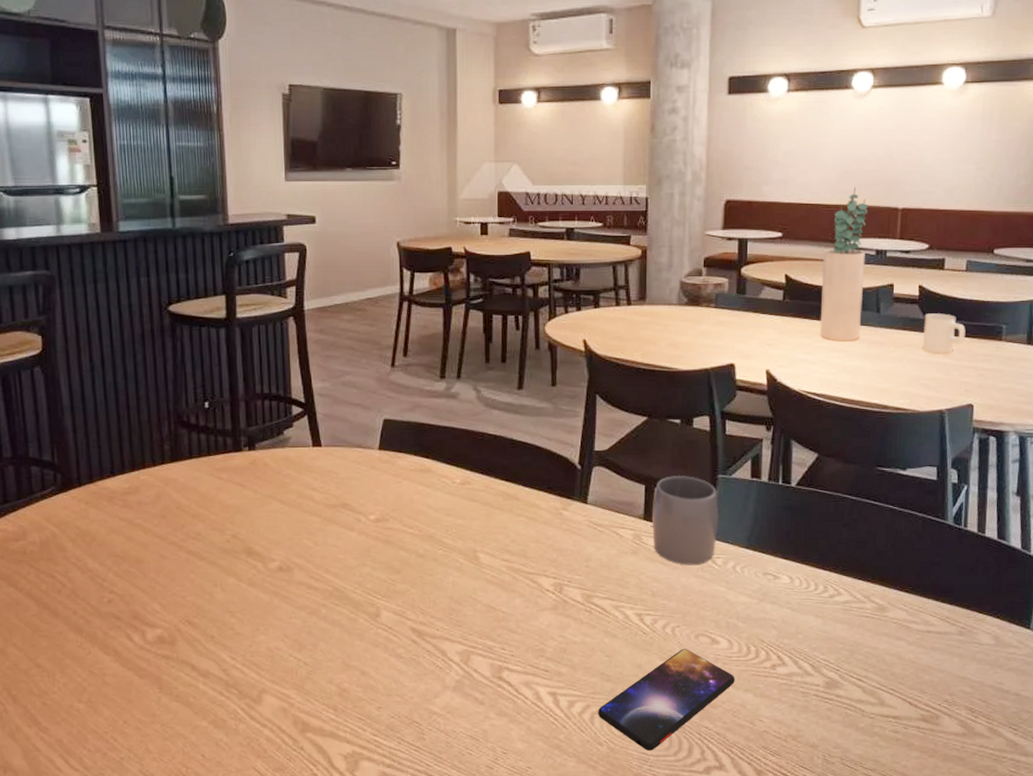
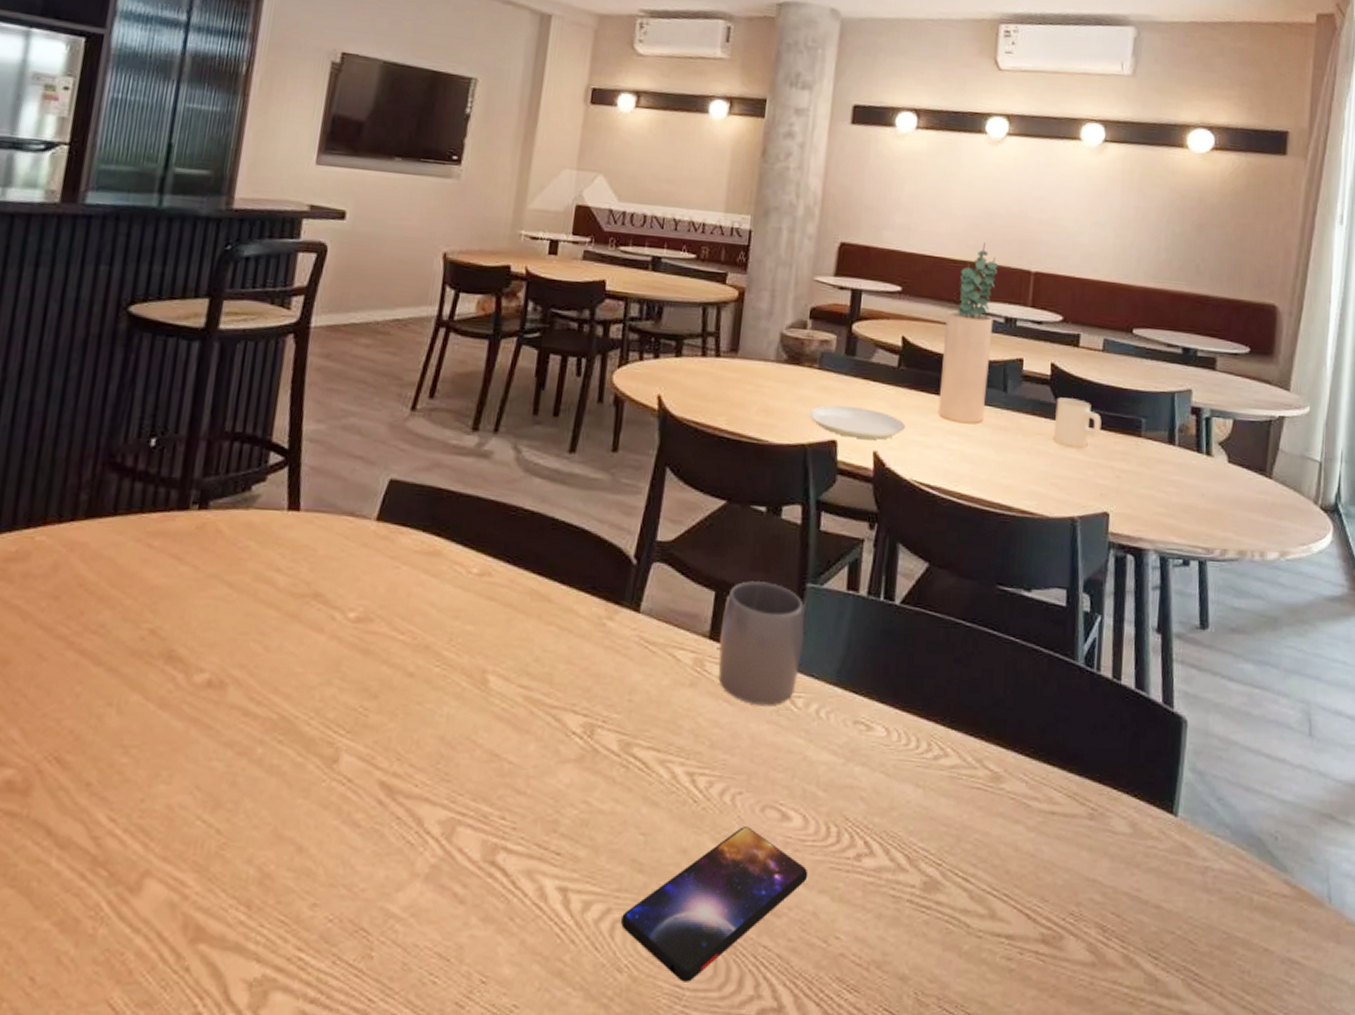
plate: none [710,336,793,360] -> present [809,405,906,440]

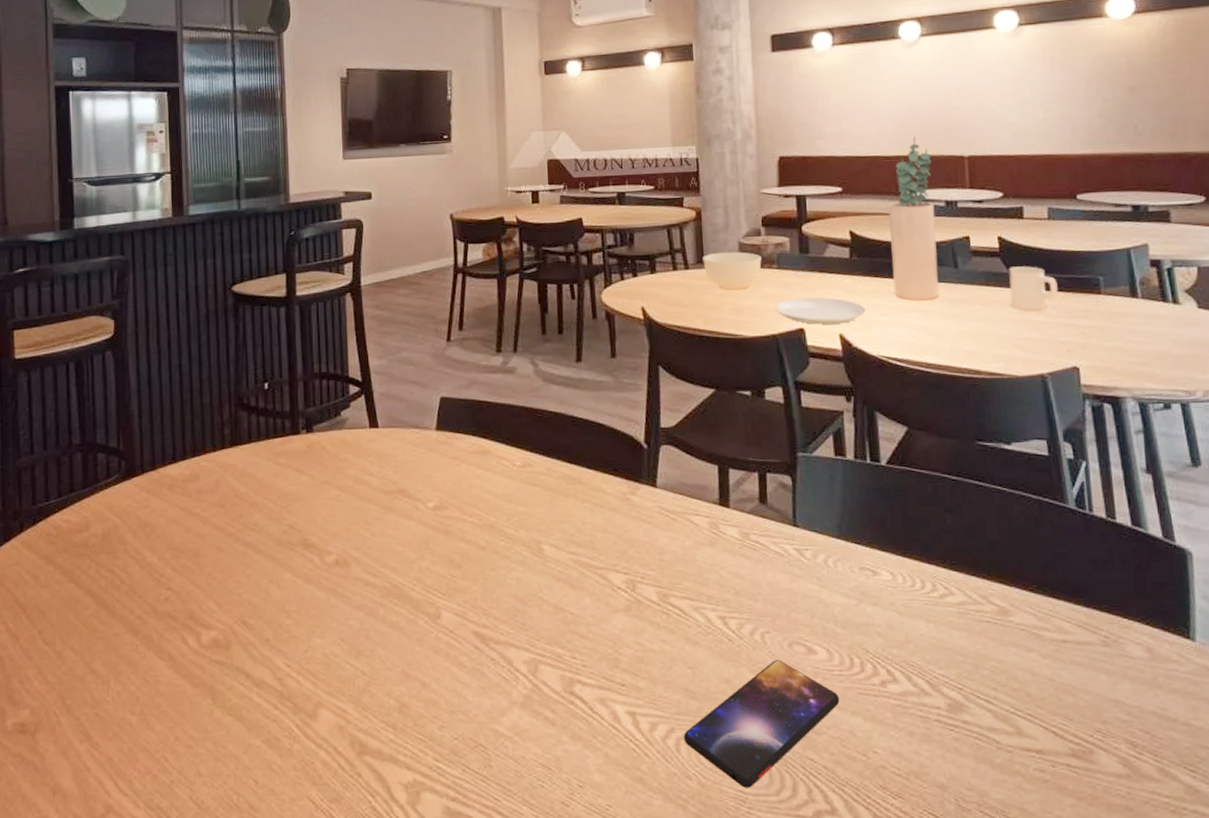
mug: present [718,580,805,705] -> none [727,453,804,558]
bowl: none [737,341,803,389] -> present [703,251,762,291]

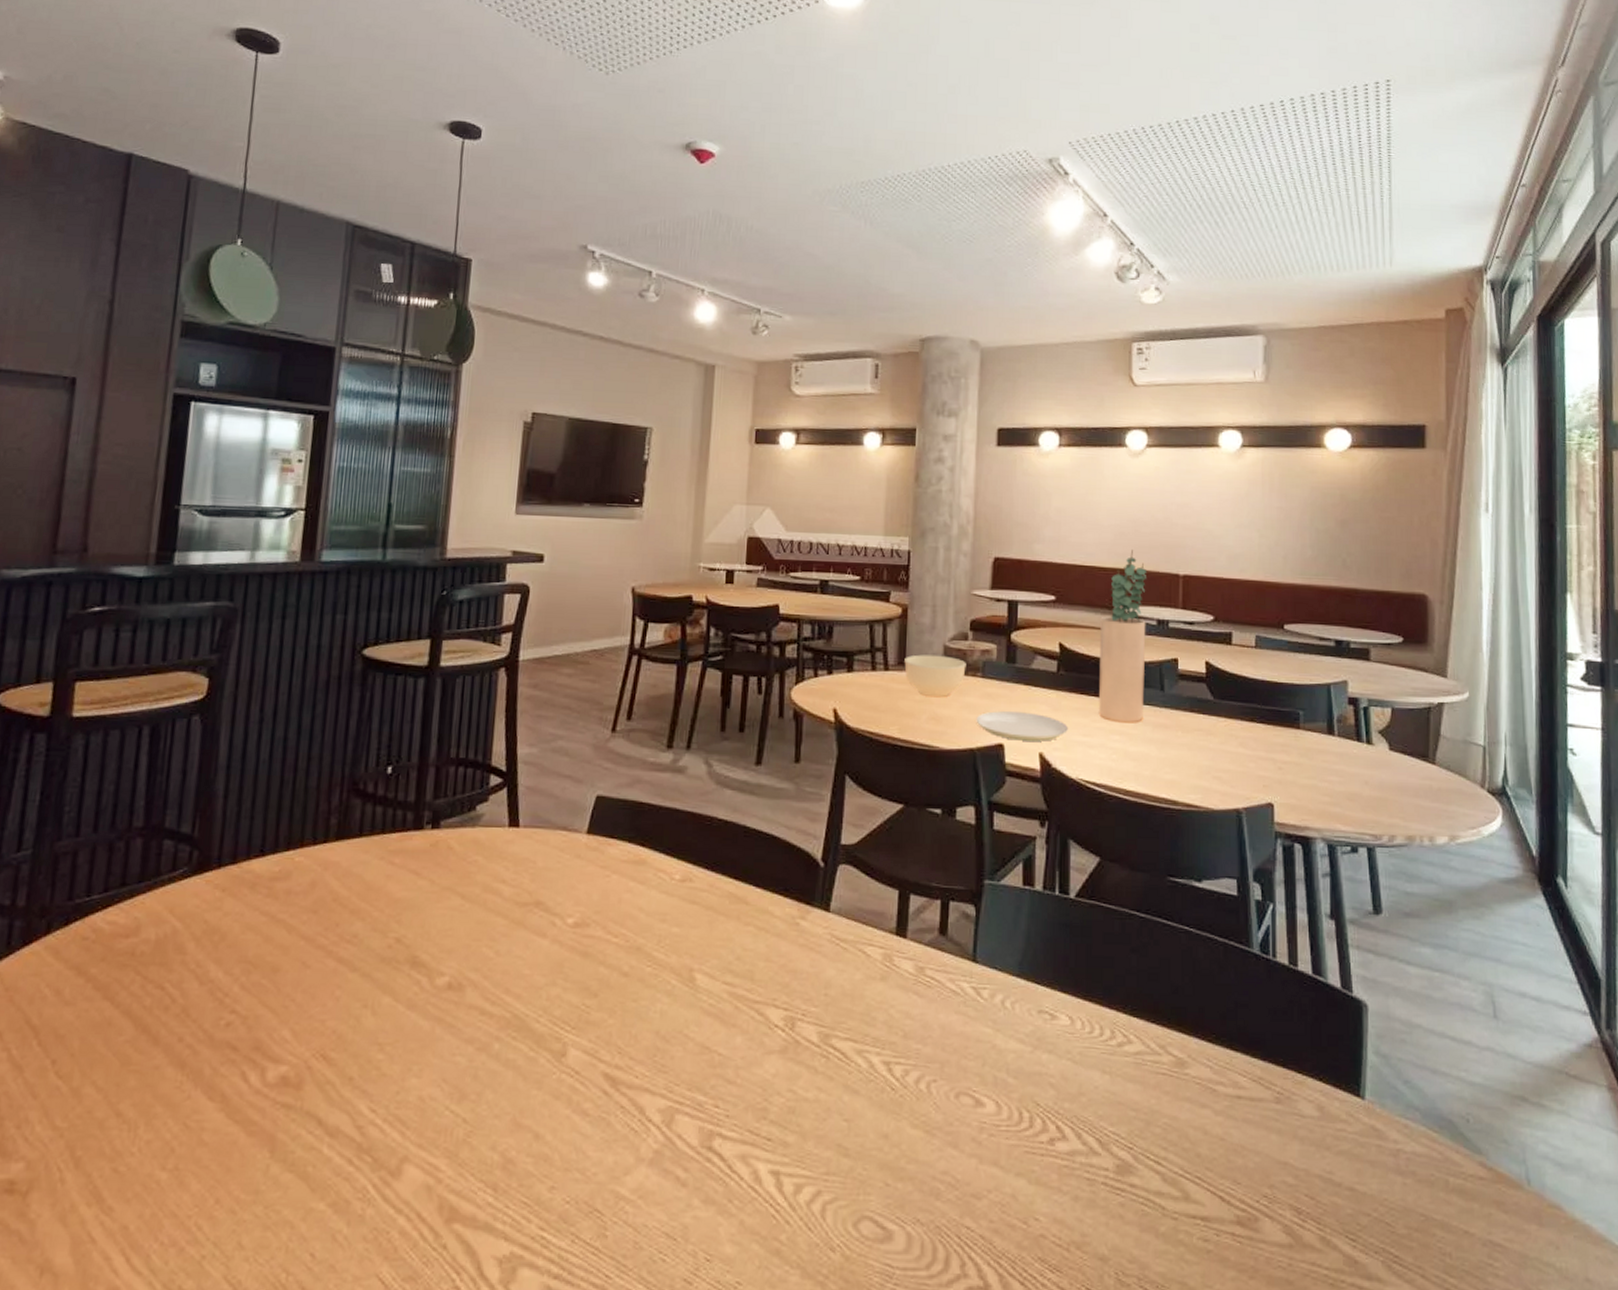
smartphone: present [684,660,840,788] -> none [831,1113,1005,1261]
cup: present [1008,266,1058,312] -> none [1212,694,1259,743]

